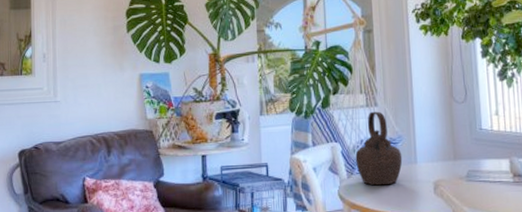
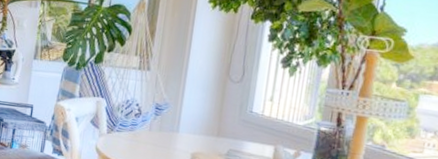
teapot: present [355,111,403,186] -> none [117,75,166,148]

